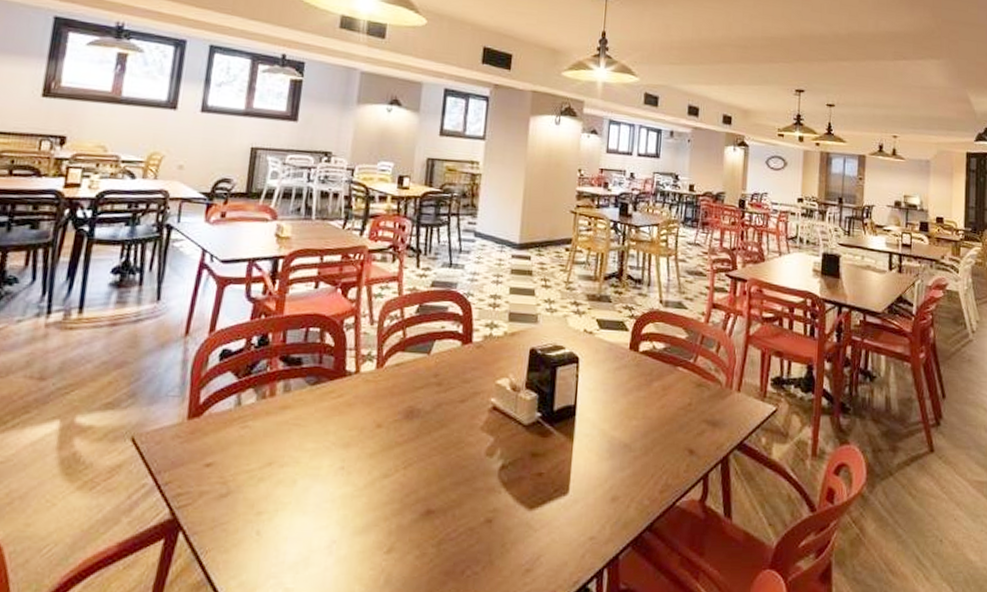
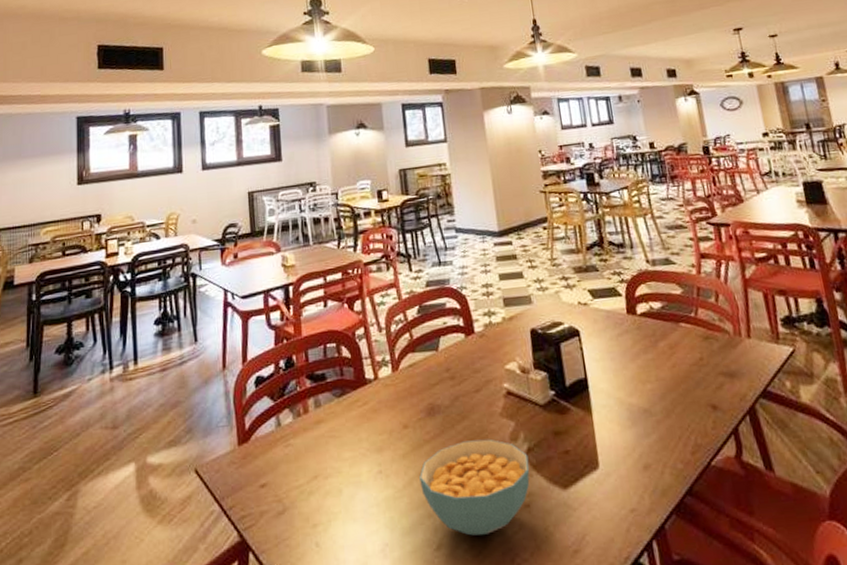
cereal bowl: none [382,449,501,544] -> present [419,439,530,536]

